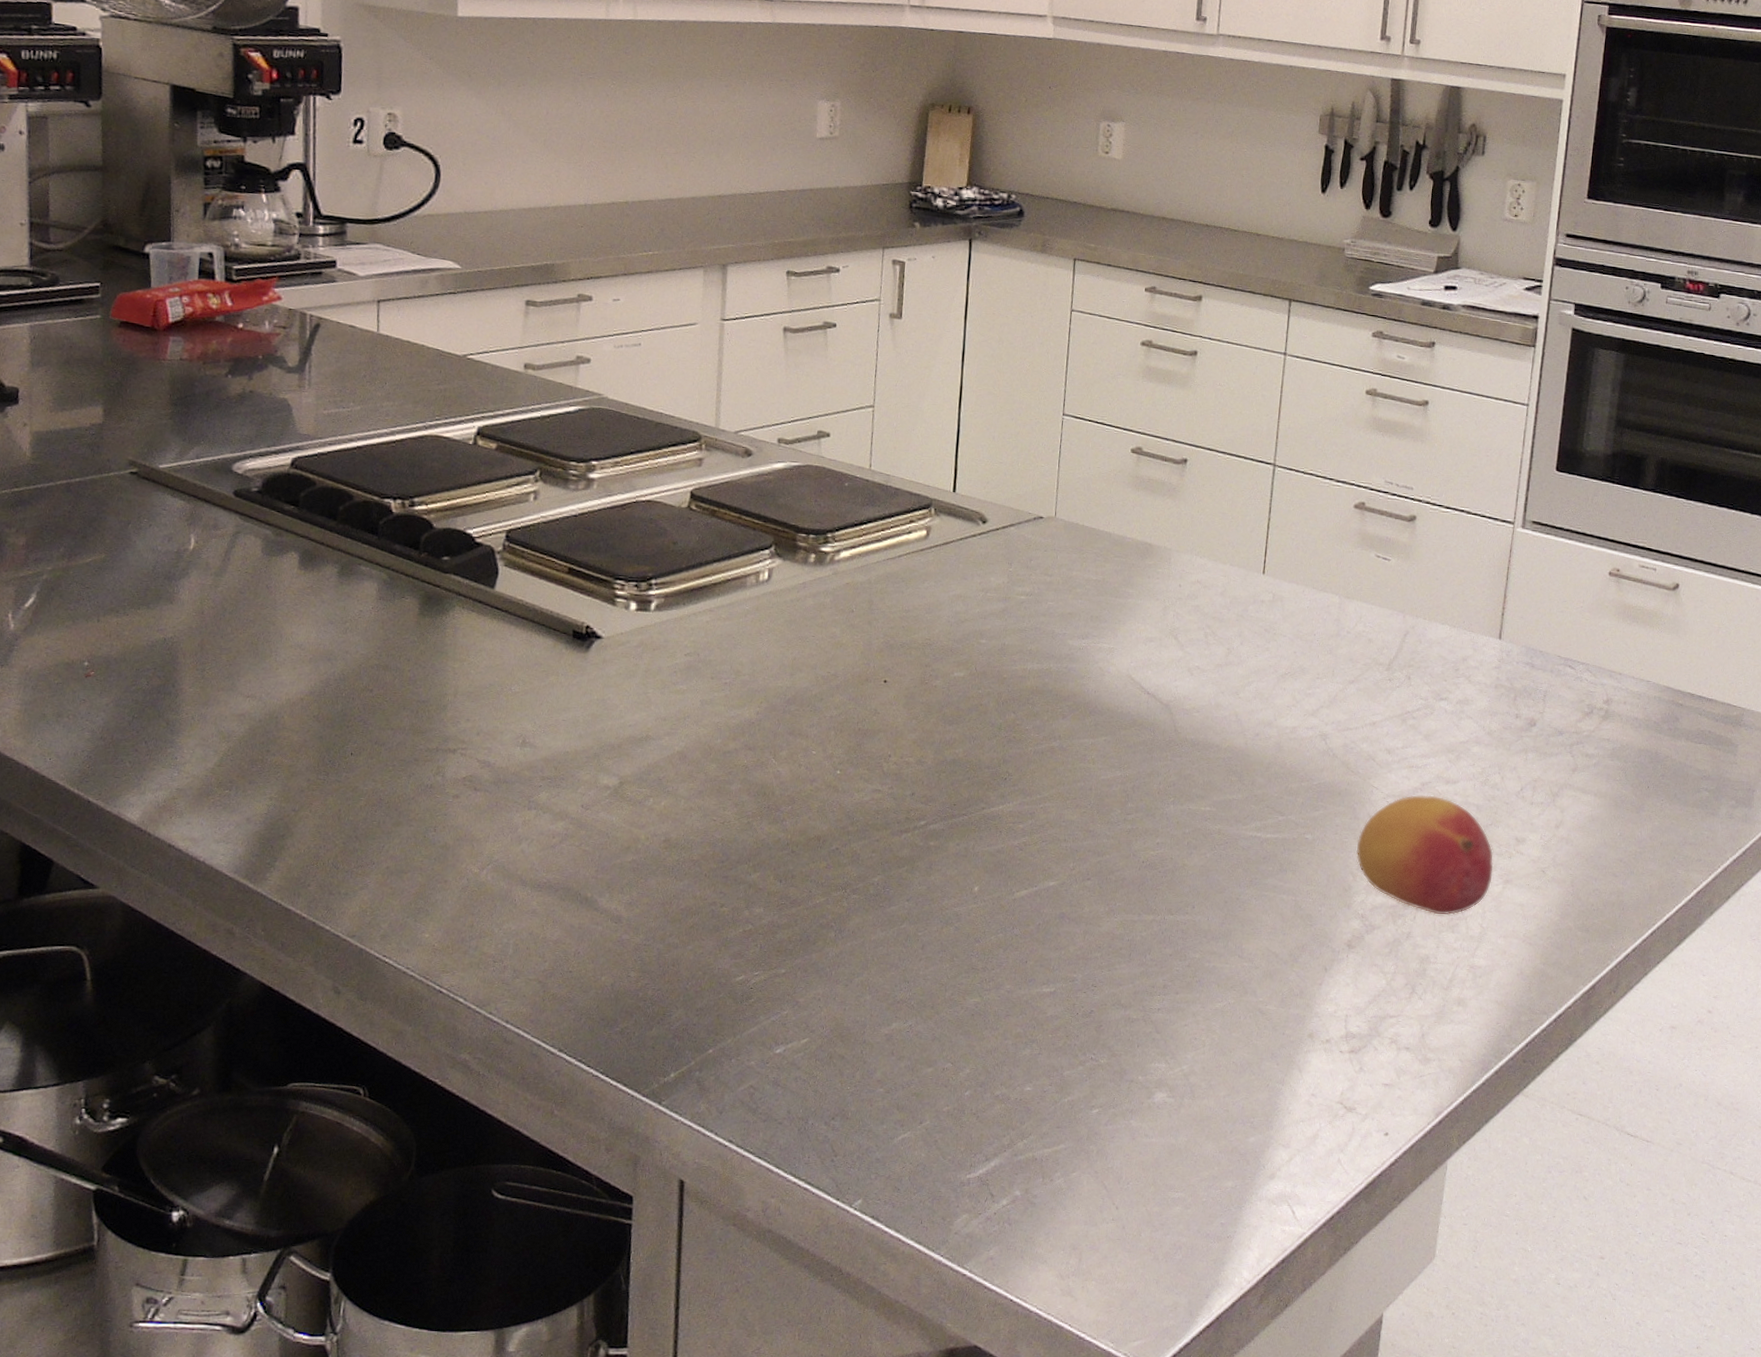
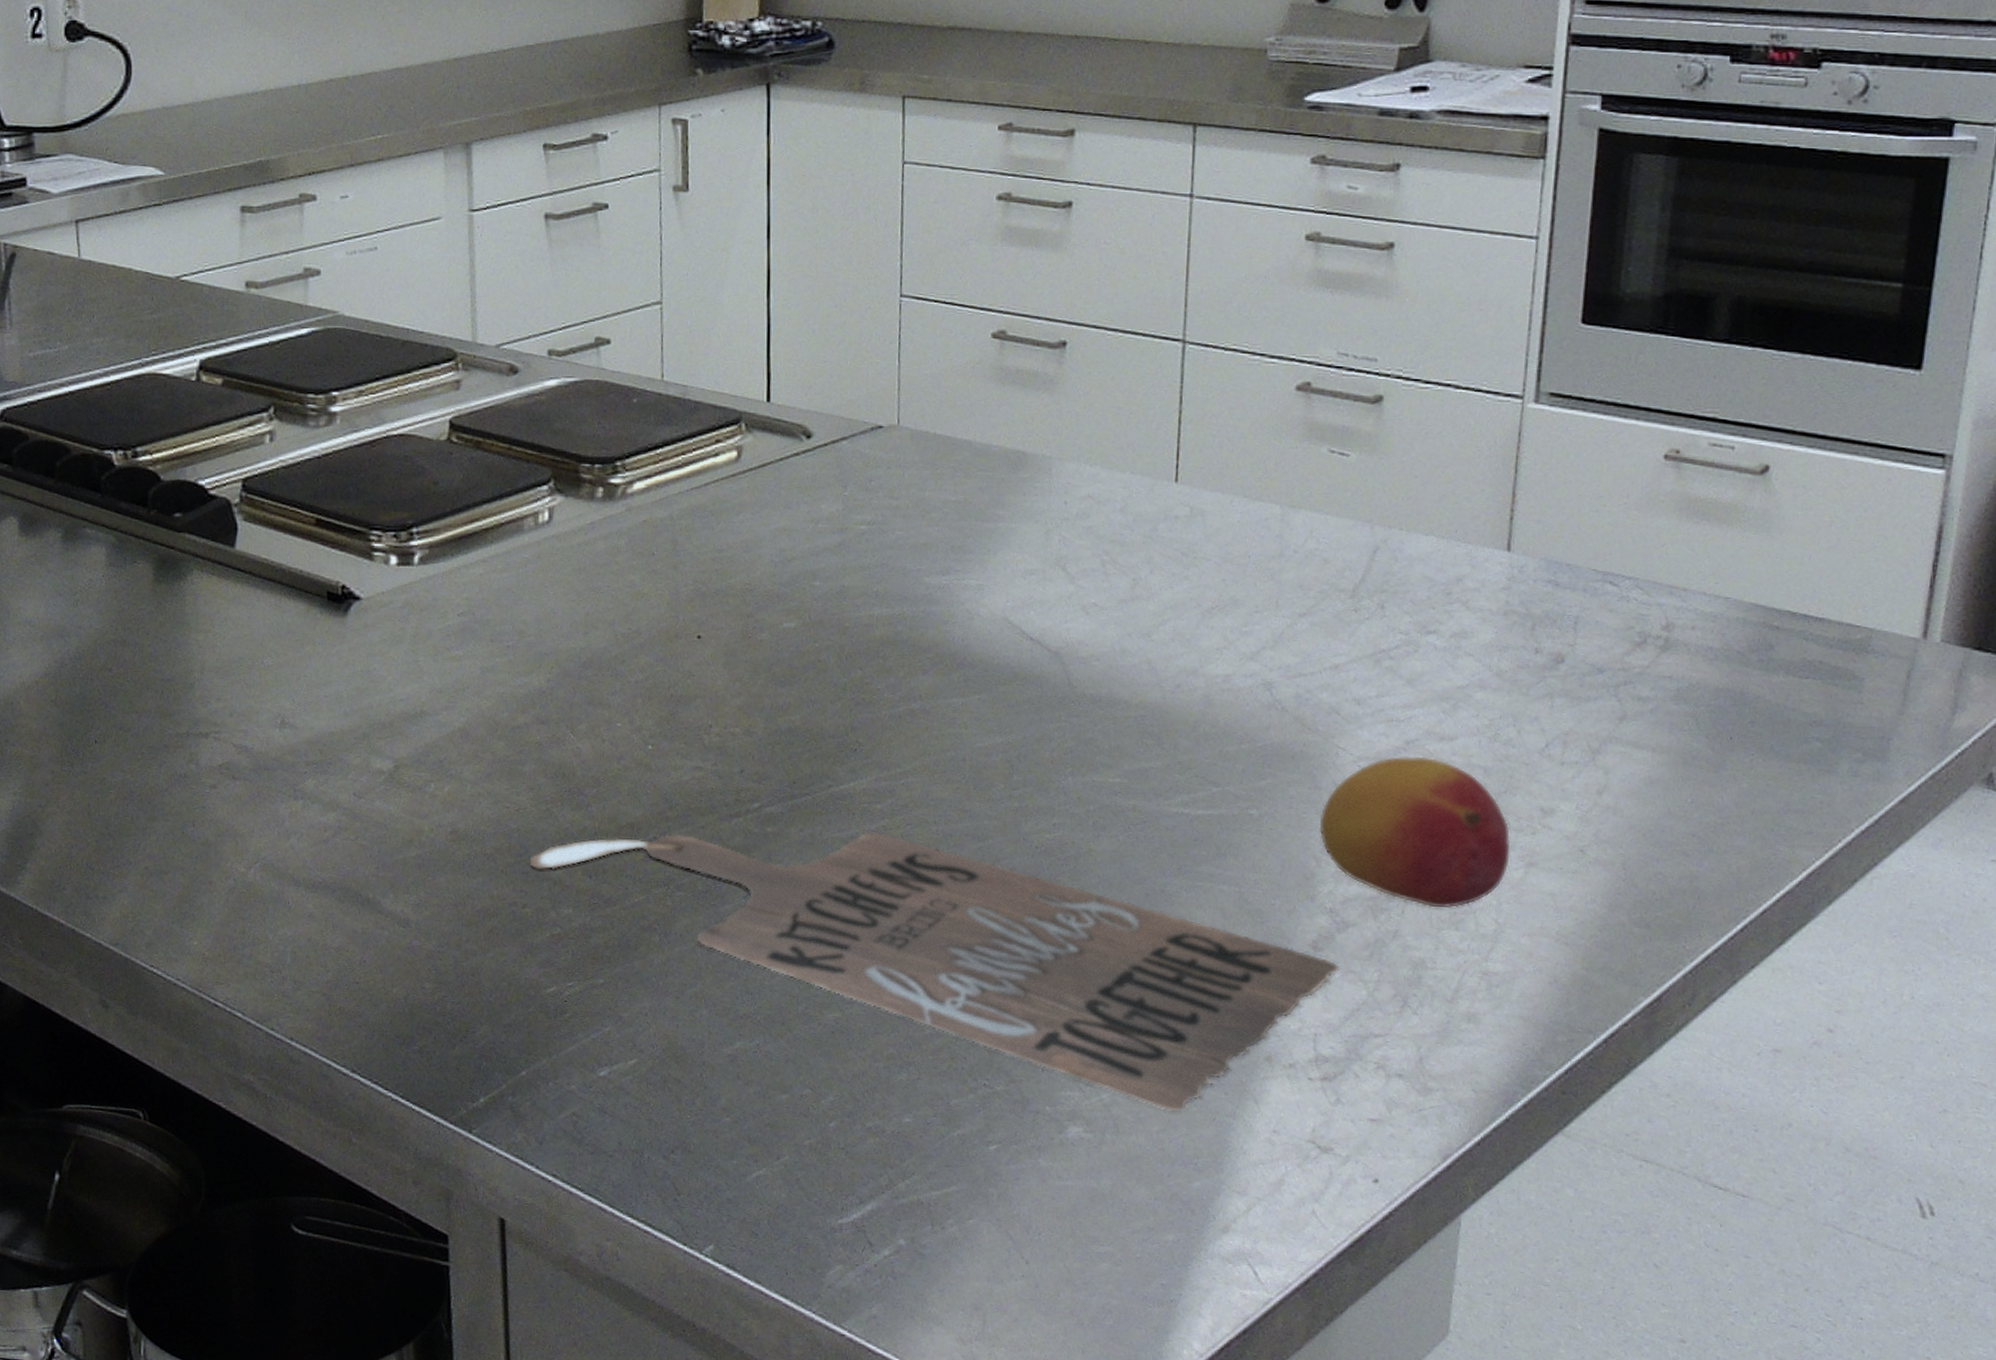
home sign: none [729,846,1368,1080] -> present [529,832,1341,1112]

